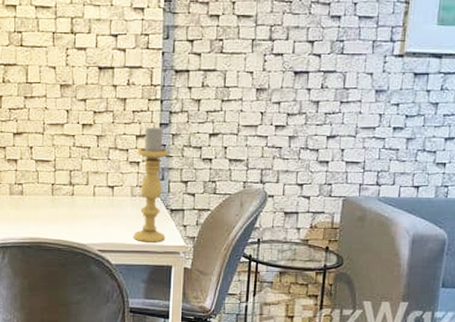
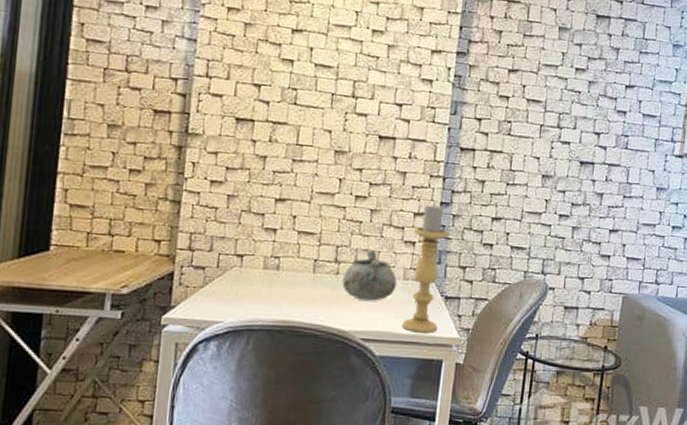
decorative bowl: none [77,172,126,217] -> present [342,250,397,301]

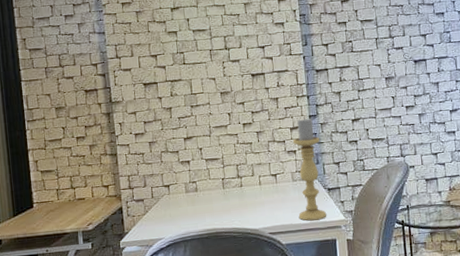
decorative bowl: present [342,250,397,301] -> none [246,163,289,203]

